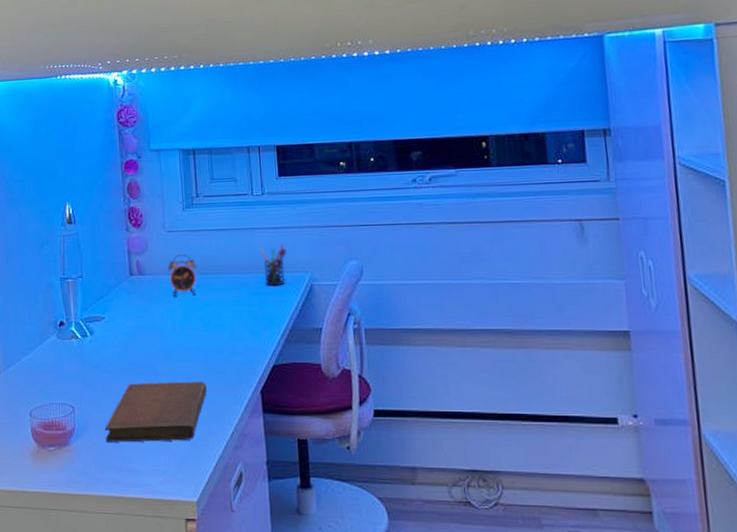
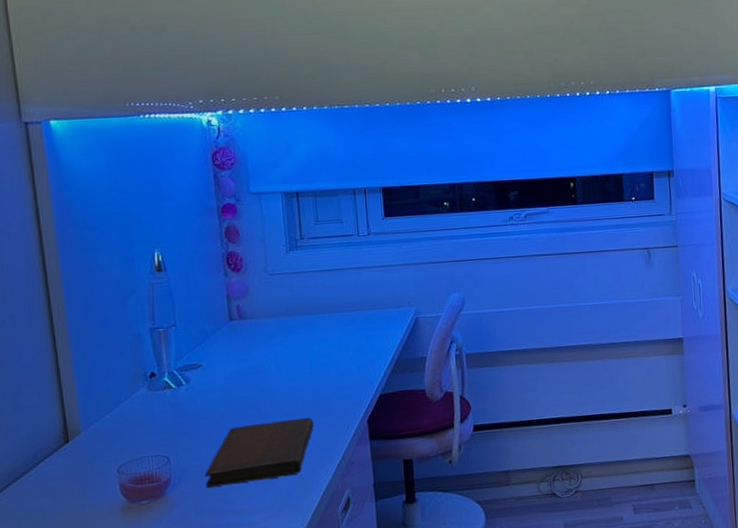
alarm clock: present [168,254,197,296] -> none [271,296,302,338]
pen holder: present [259,243,287,286] -> none [365,280,393,322]

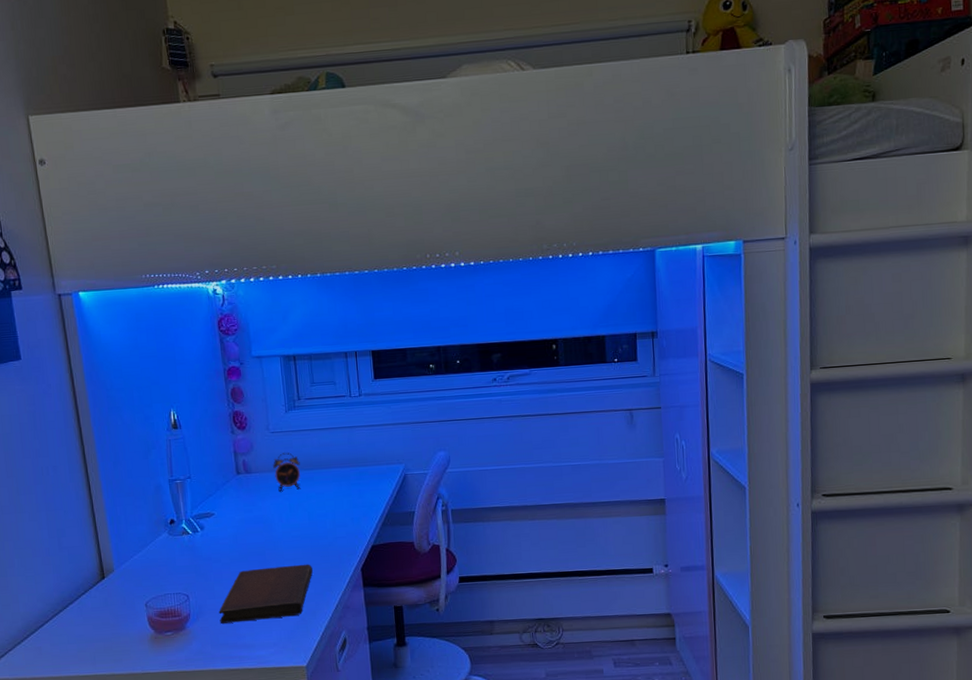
alarm clock: none [271,296,302,338] -> present [273,452,300,491]

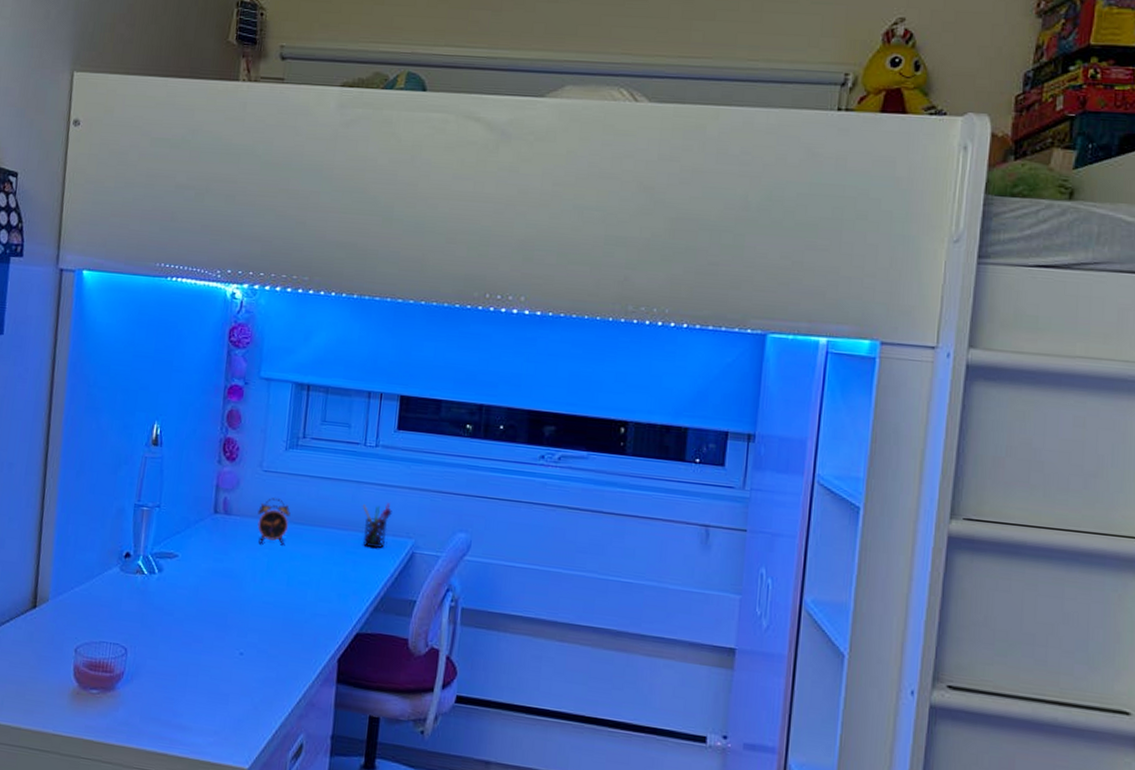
notebook: present [219,564,313,624] -> none [156,631,280,702]
pen holder: none [357,439,383,478] -> present [362,503,392,549]

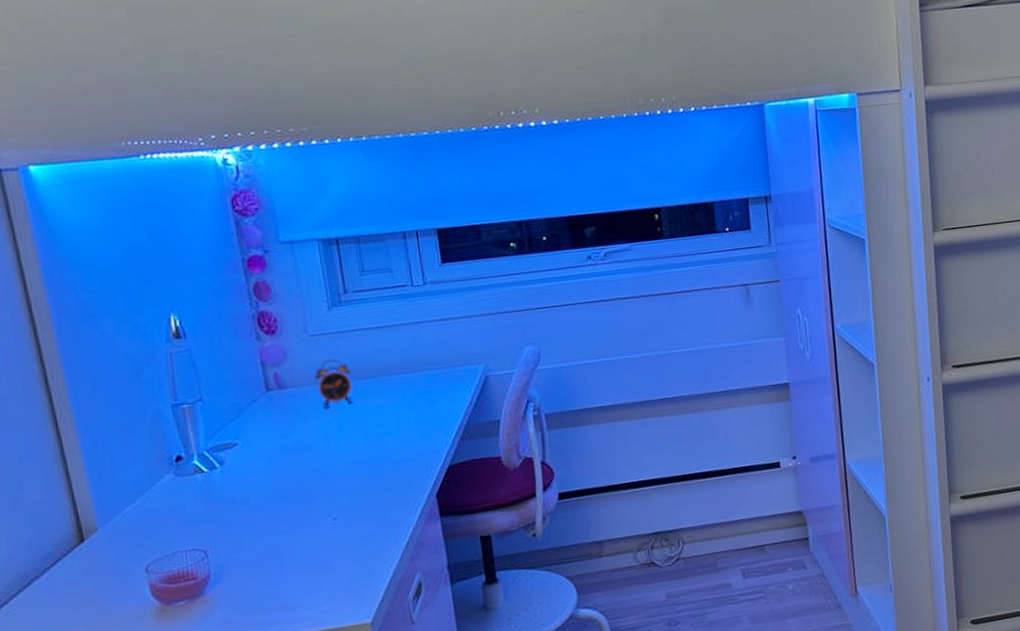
pen holder: present [362,503,392,549] -> none [424,336,456,383]

